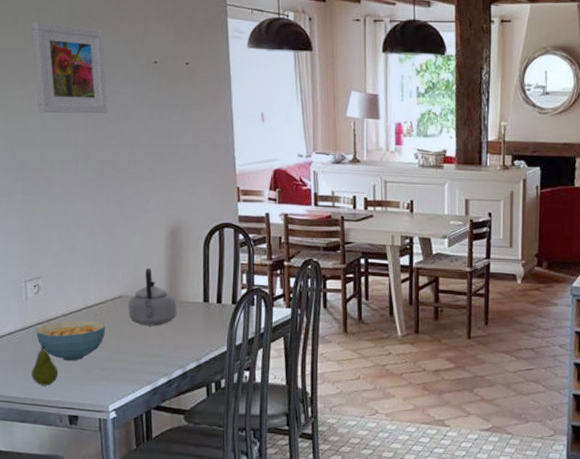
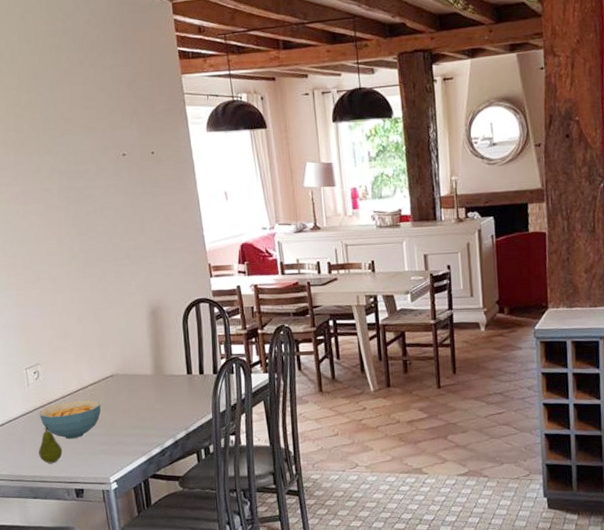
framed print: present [32,21,108,114] -> none [11,129,85,213]
teapot: present [128,268,178,326] -> none [119,346,164,401]

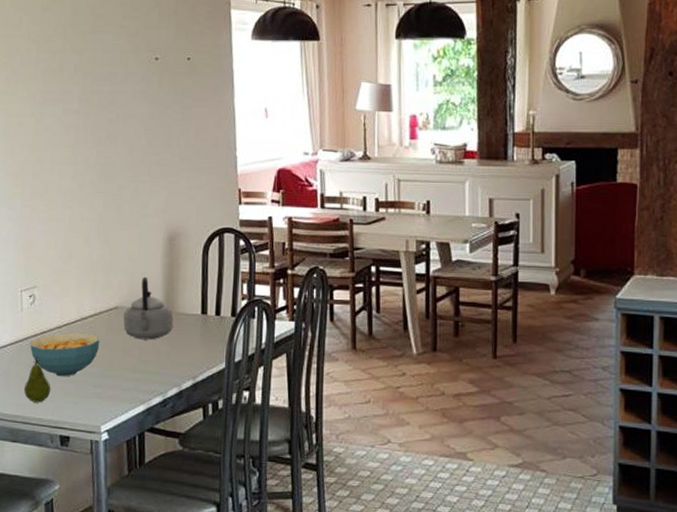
teapot: none [119,346,164,401] -> present [123,276,174,340]

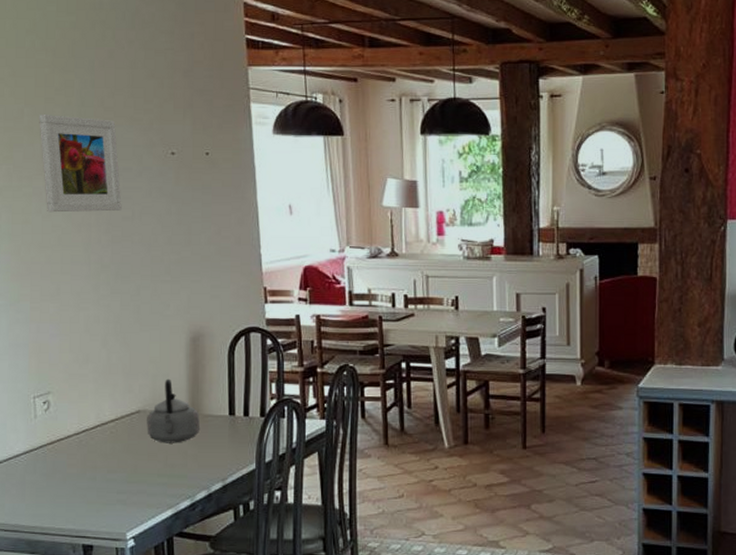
fruit: present [24,358,51,403] -> none [42,466,71,512]
cereal bowl: present [29,332,100,377] -> none [45,438,122,485]
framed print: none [35,22,108,115] -> present [39,113,122,213]

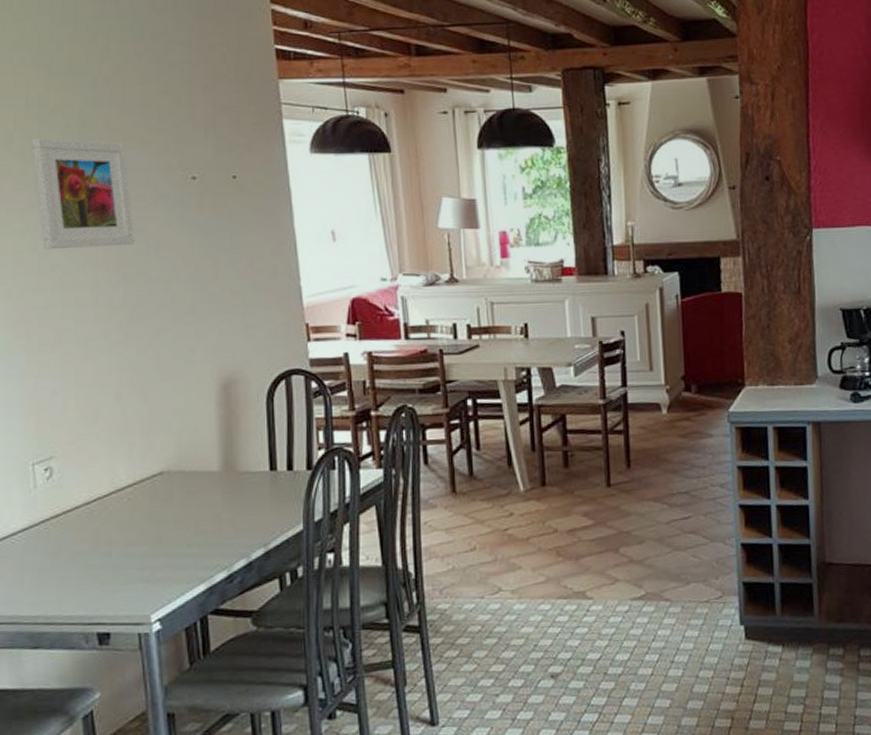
teapot: present [147,379,201,443] -> none [172,433,237,508]

